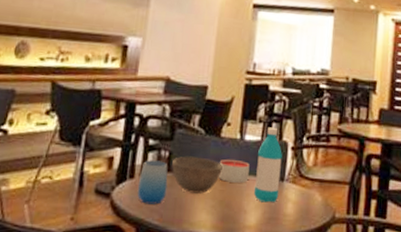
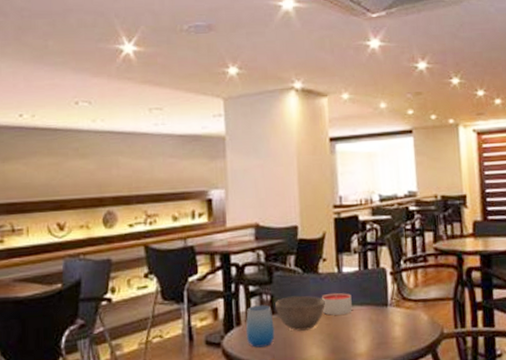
water bottle: present [253,127,282,203] -> none [358,256,385,330]

